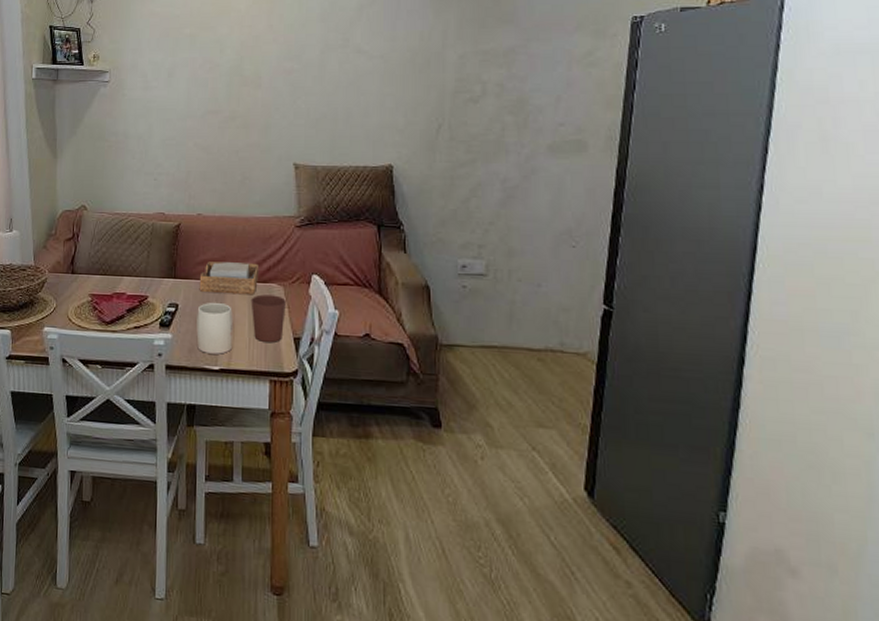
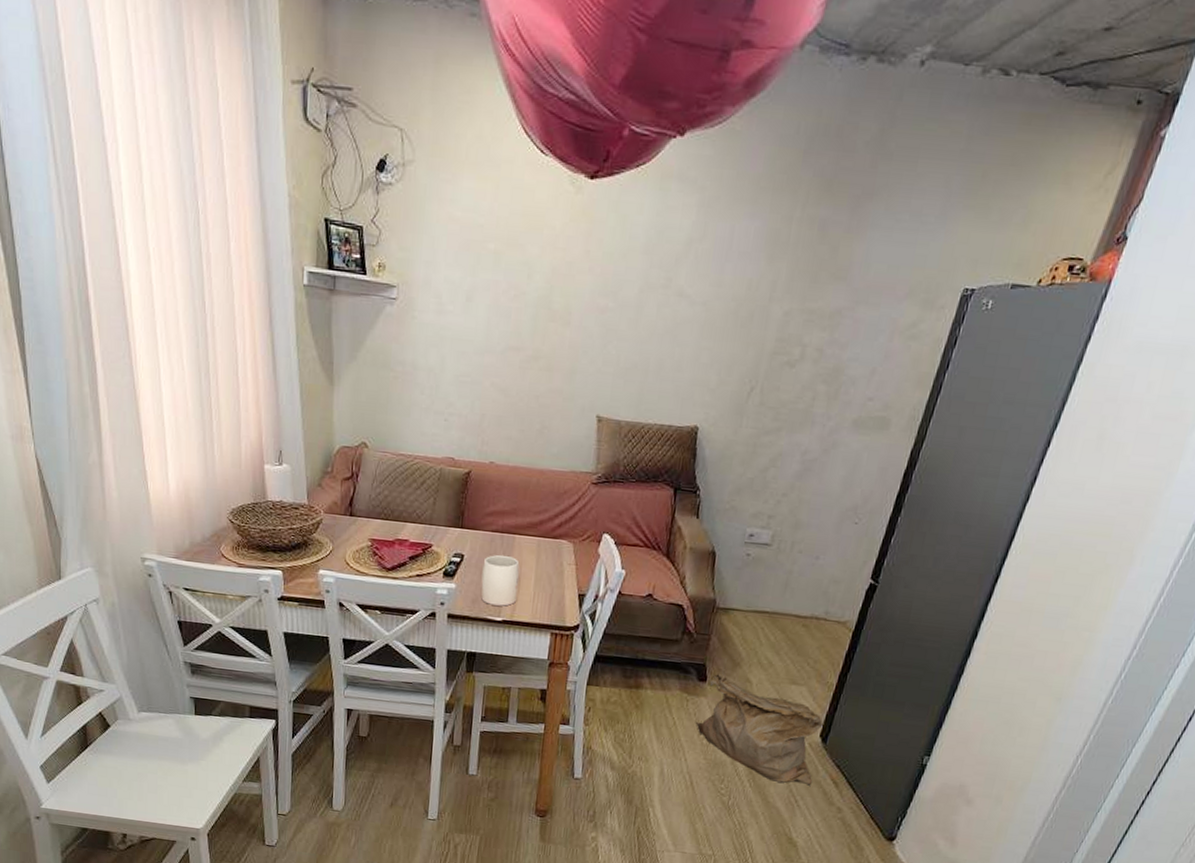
napkin holder: present [199,261,260,295] -> none [486,513,551,551]
dixie cup: present [251,294,286,343] -> none [538,550,574,598]
bag: none [436,417,588,555] -> present [695,672,823,787]

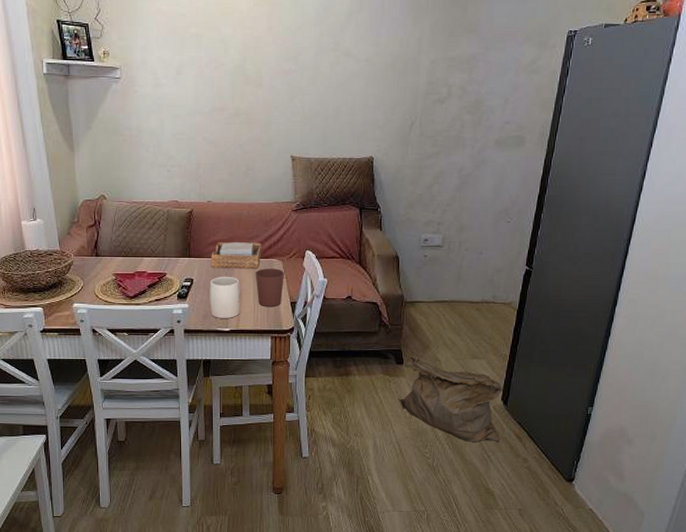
napkin holder: none [486,513,551,551] -> present [211,242,262,269]
dixie cup: none [538,550,574,598] -> present [255,268,284,308]

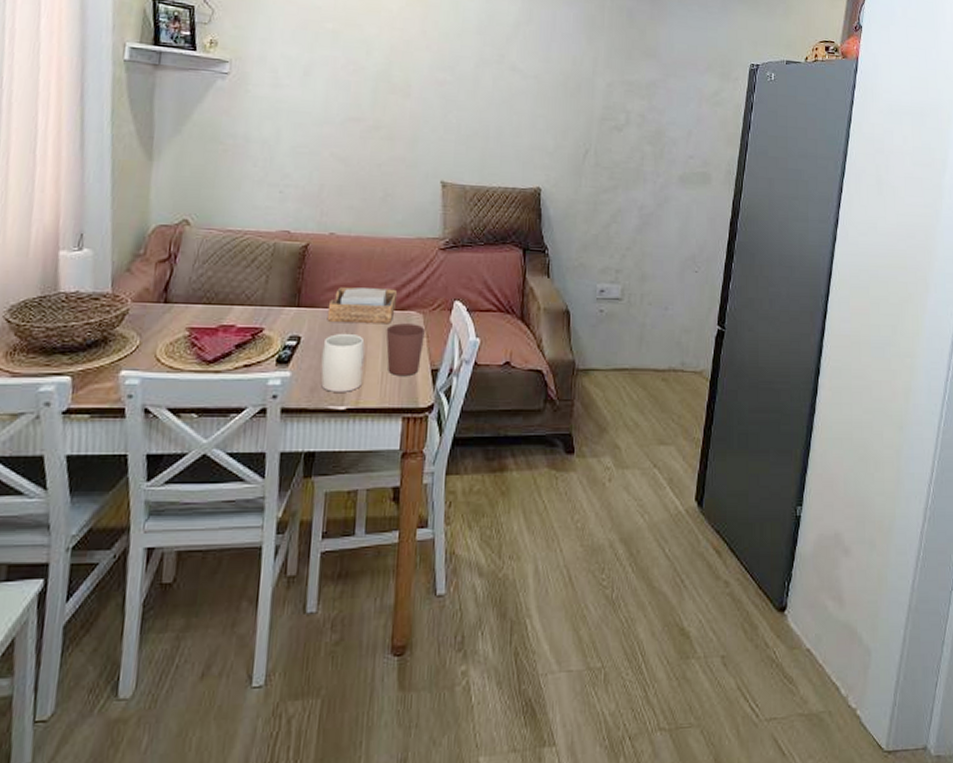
bag: present [398,355,503,444] -> none [567,441,696,562]

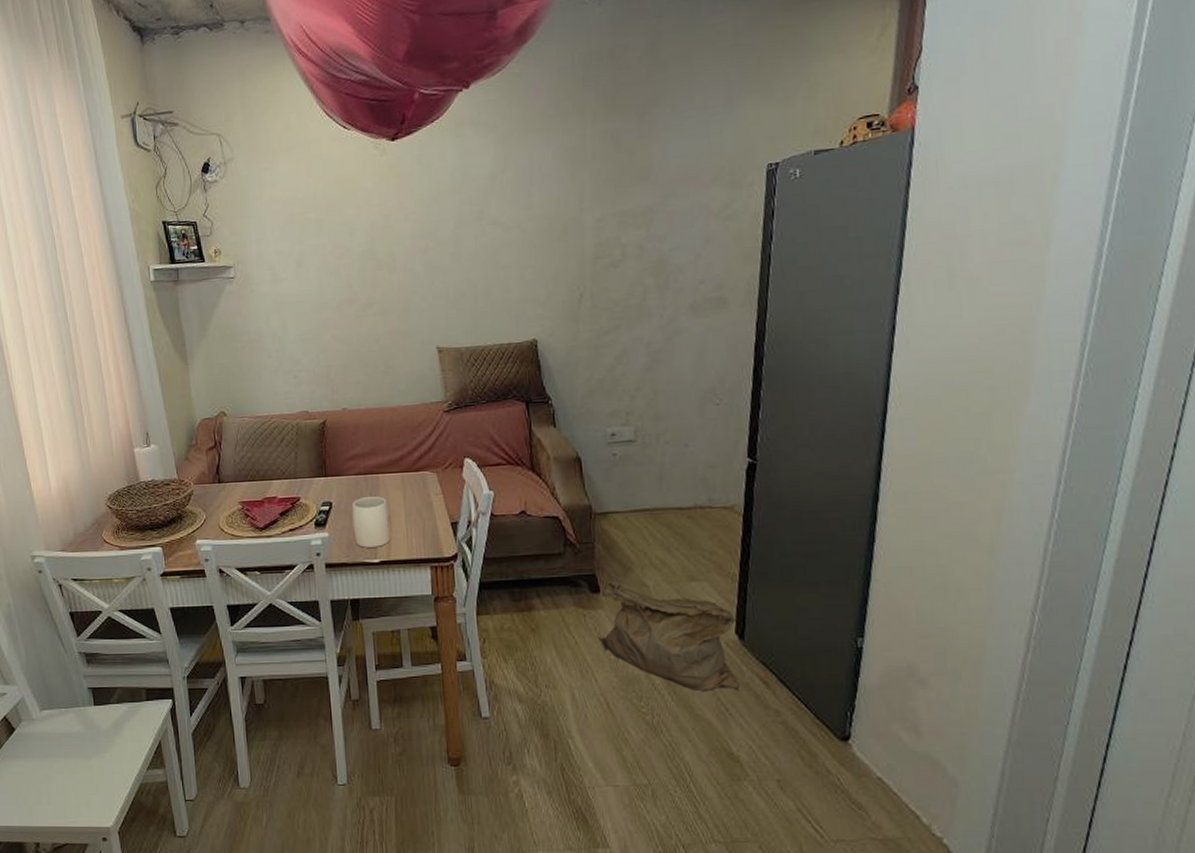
napkin holder: present [327,287,398,325] -> none [351,453,411,488]
dixie cup: present [386,323,425,377] -> none [405,482,441,531]
bag: none [567,441,696,562] -> present [597,581,740,692]

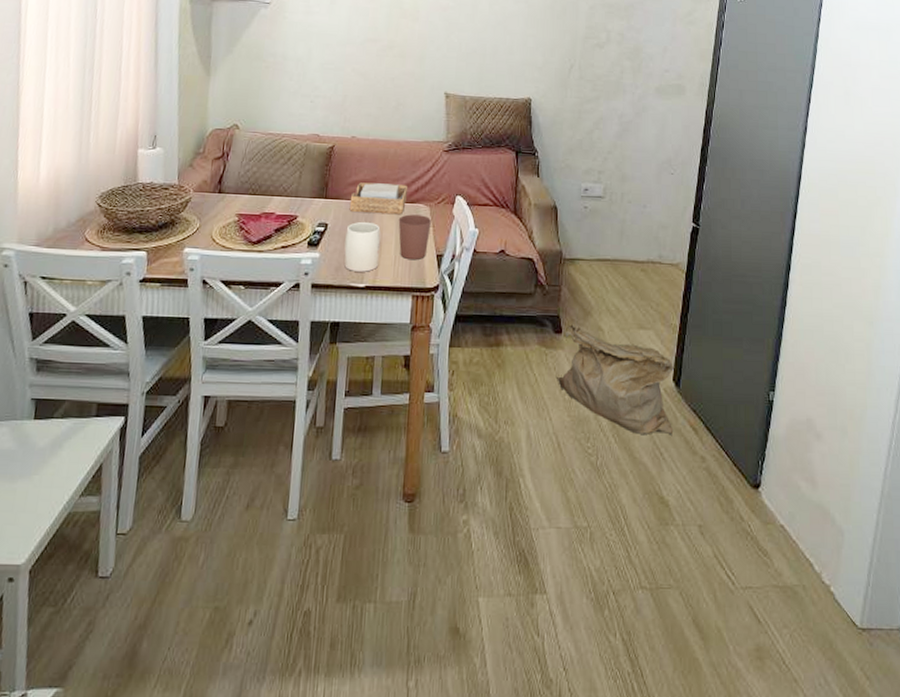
napkin holder: none [351,453,411,488] -> present [349,182,408,215]
dixie cup: none [405,482,441,531] -> present [398,214,431,260]

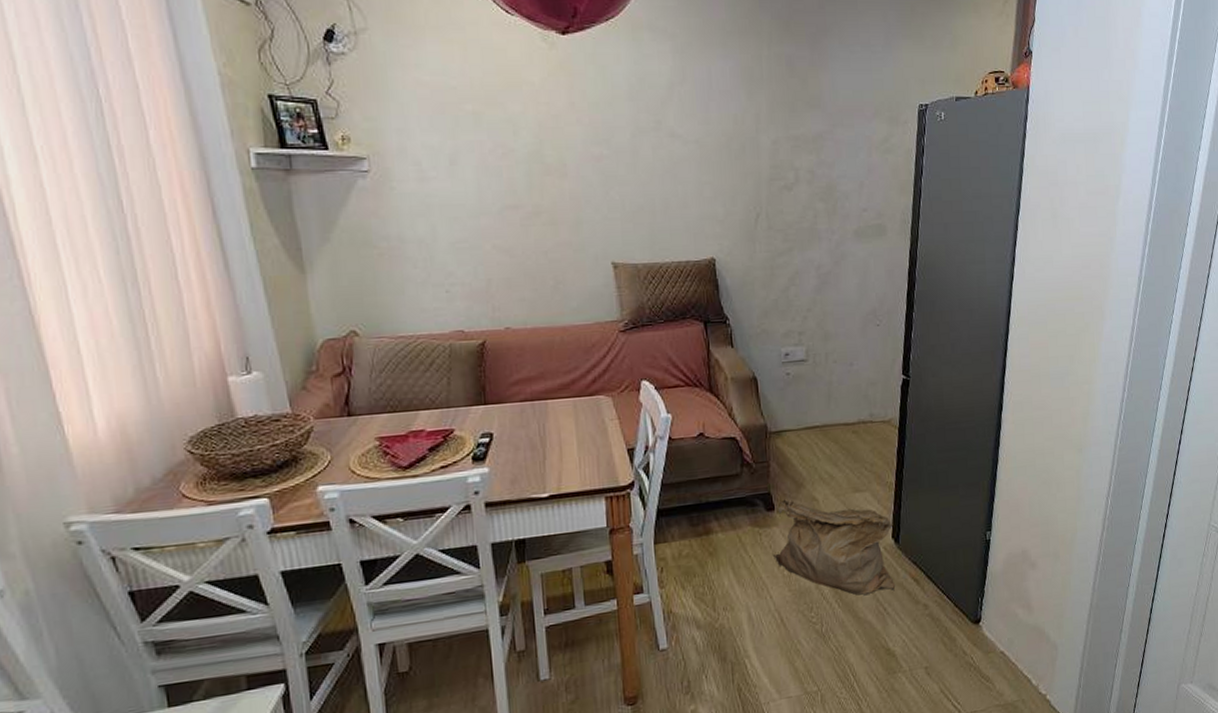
mug: present [344,221,381,272] -> none [516,424,562,482]
napkin holder: present [349,182,408,215] -> none [515,376,584,417]
dixie cup: present [398,214,431,260] -> none [577,407,617,460]

